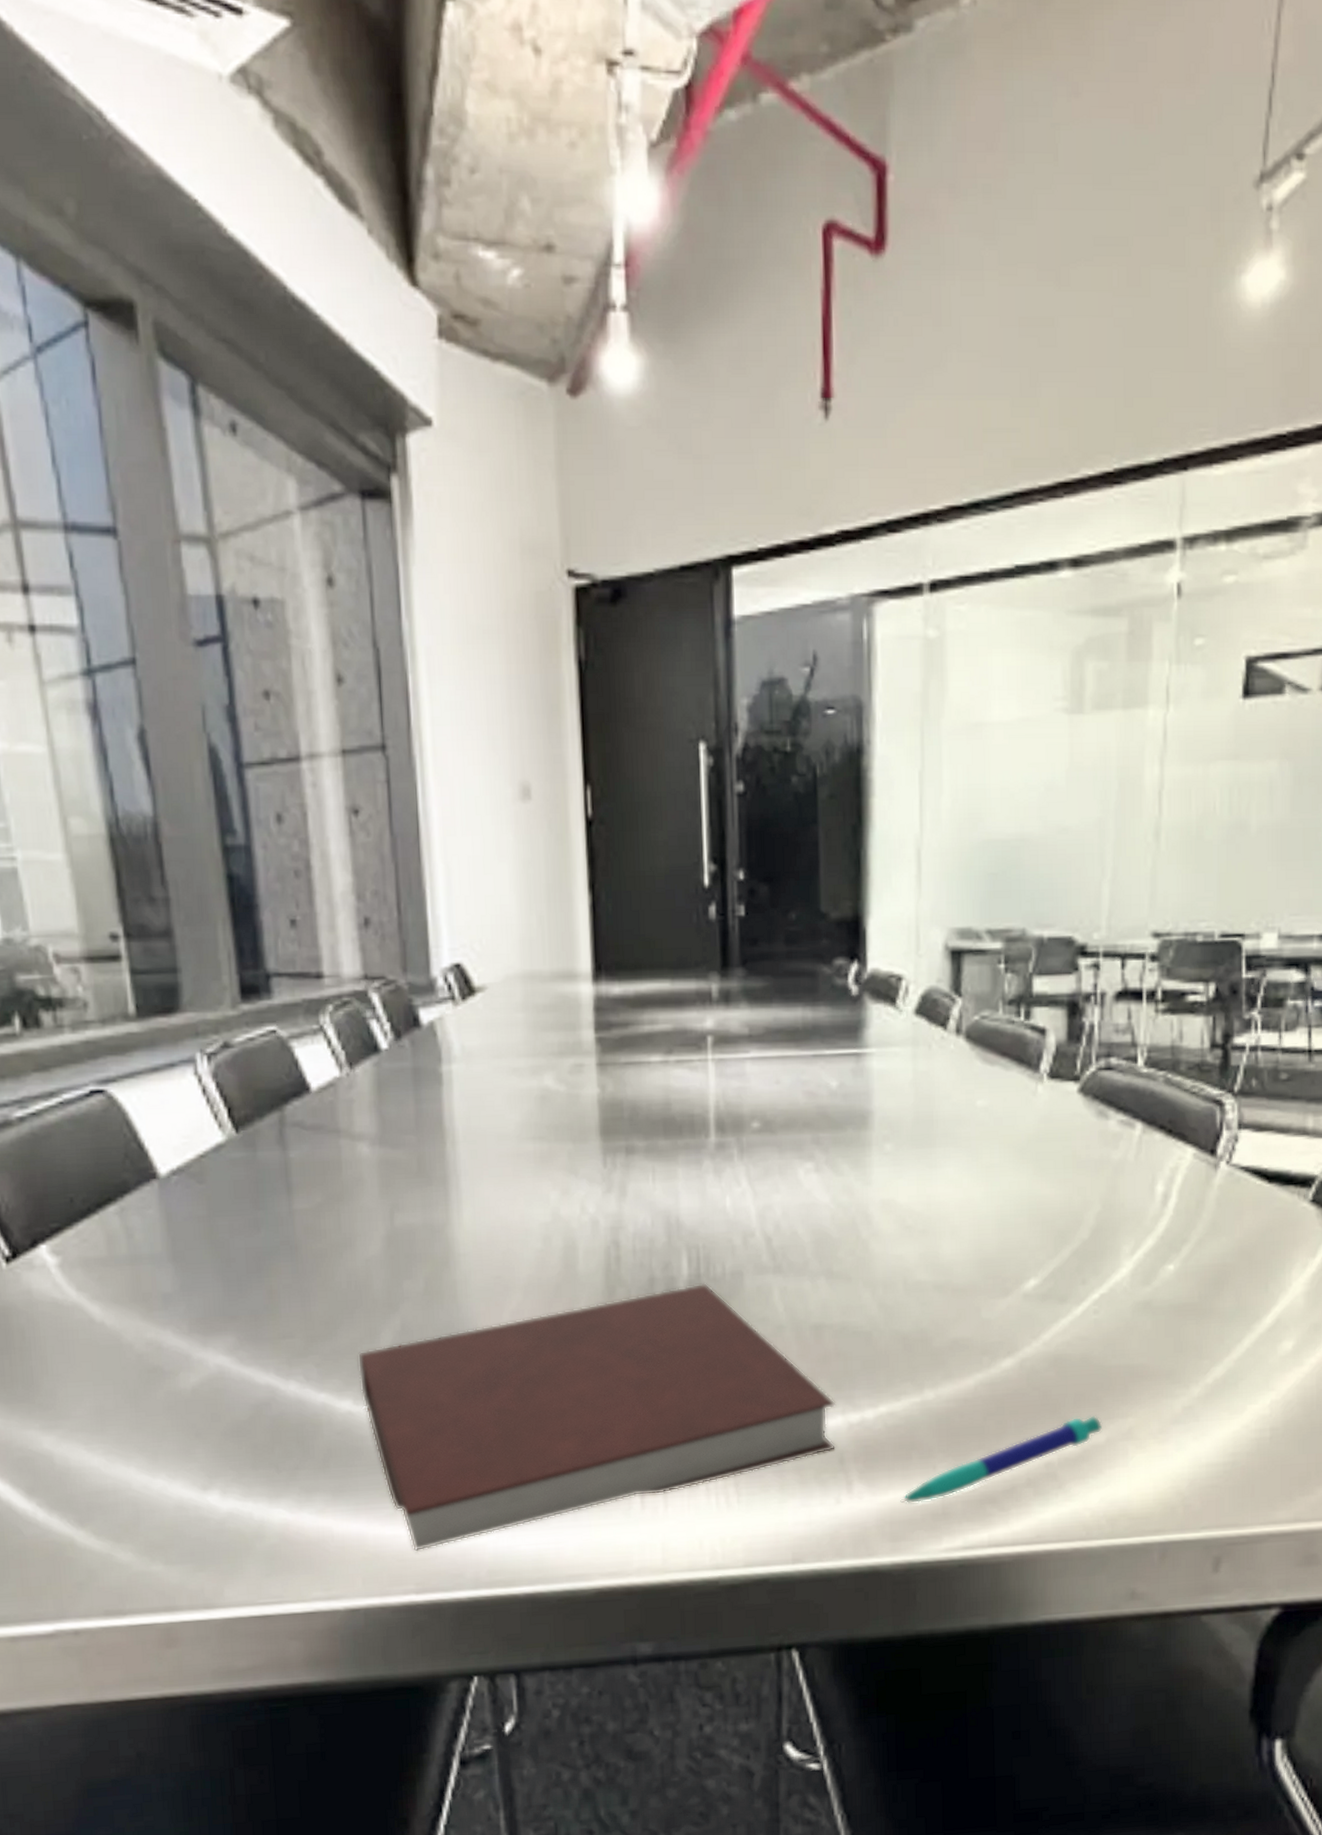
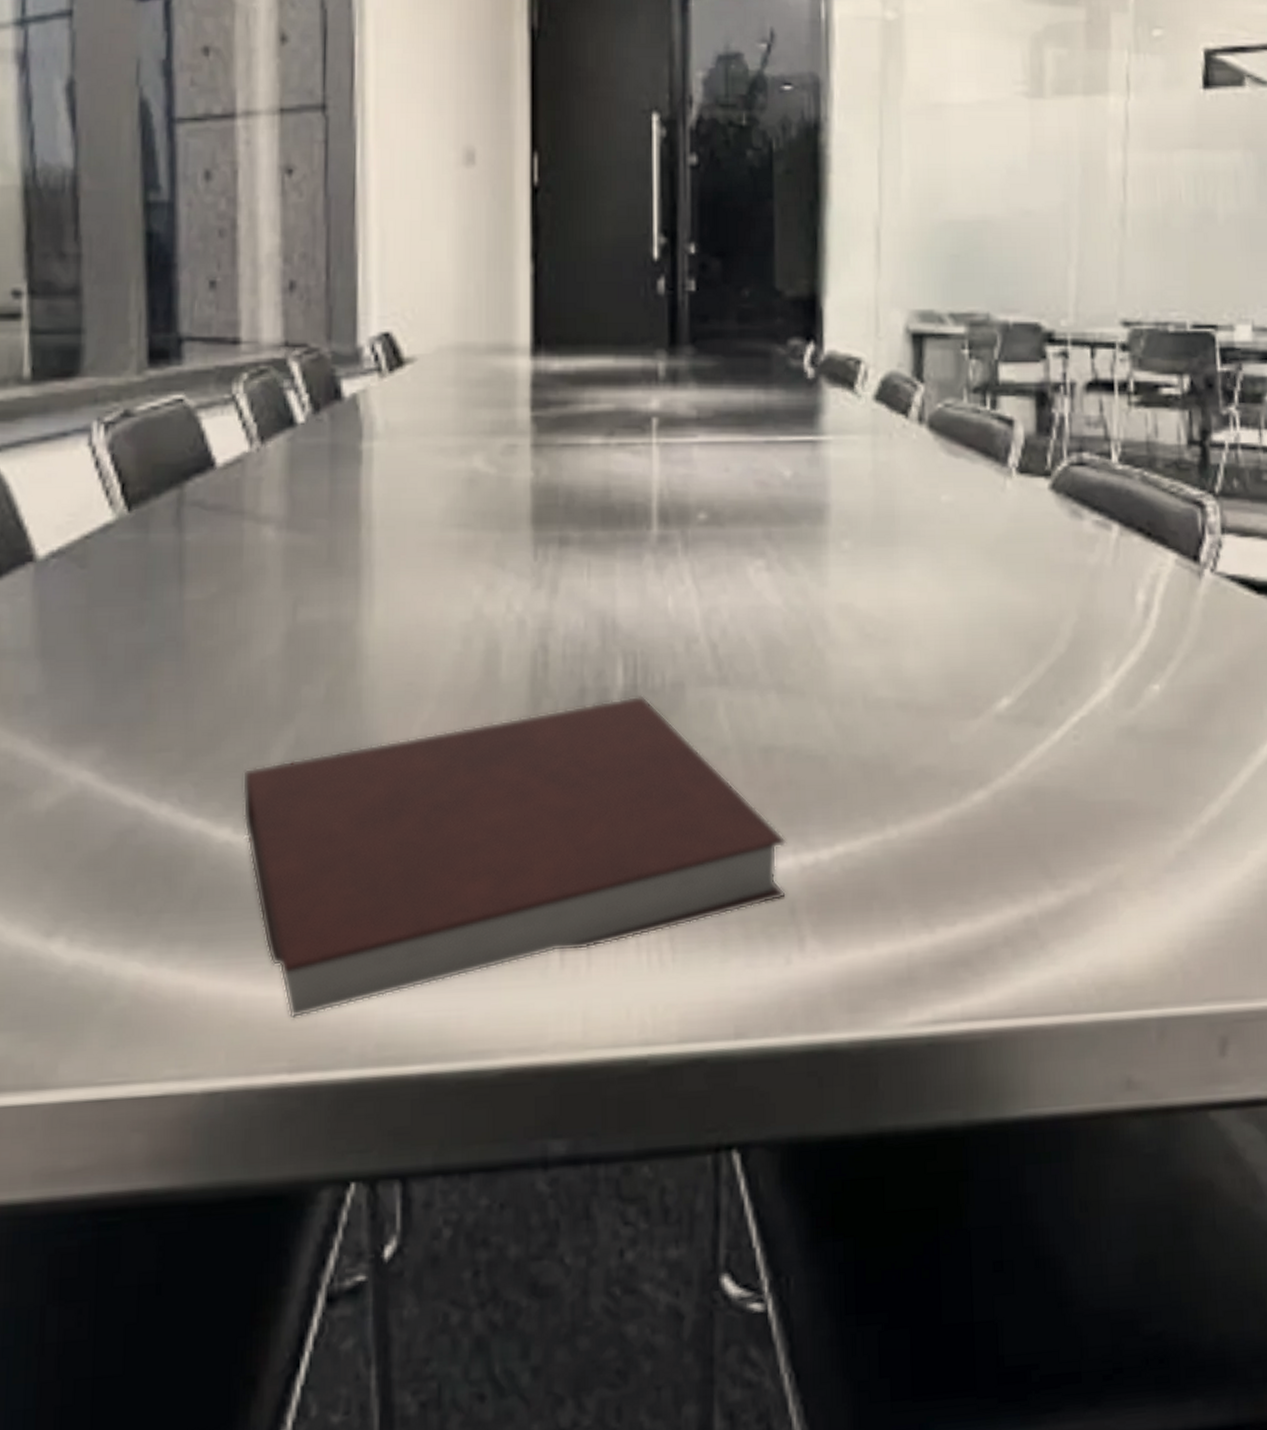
pen: present [900,1415,1103,1504] -> none [860,860,1088,966]

